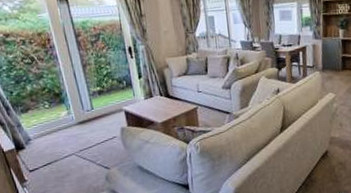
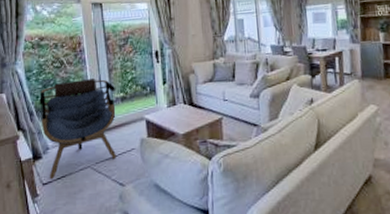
armchair: none [13,73,100,167] -> present [39,77,117,180]

